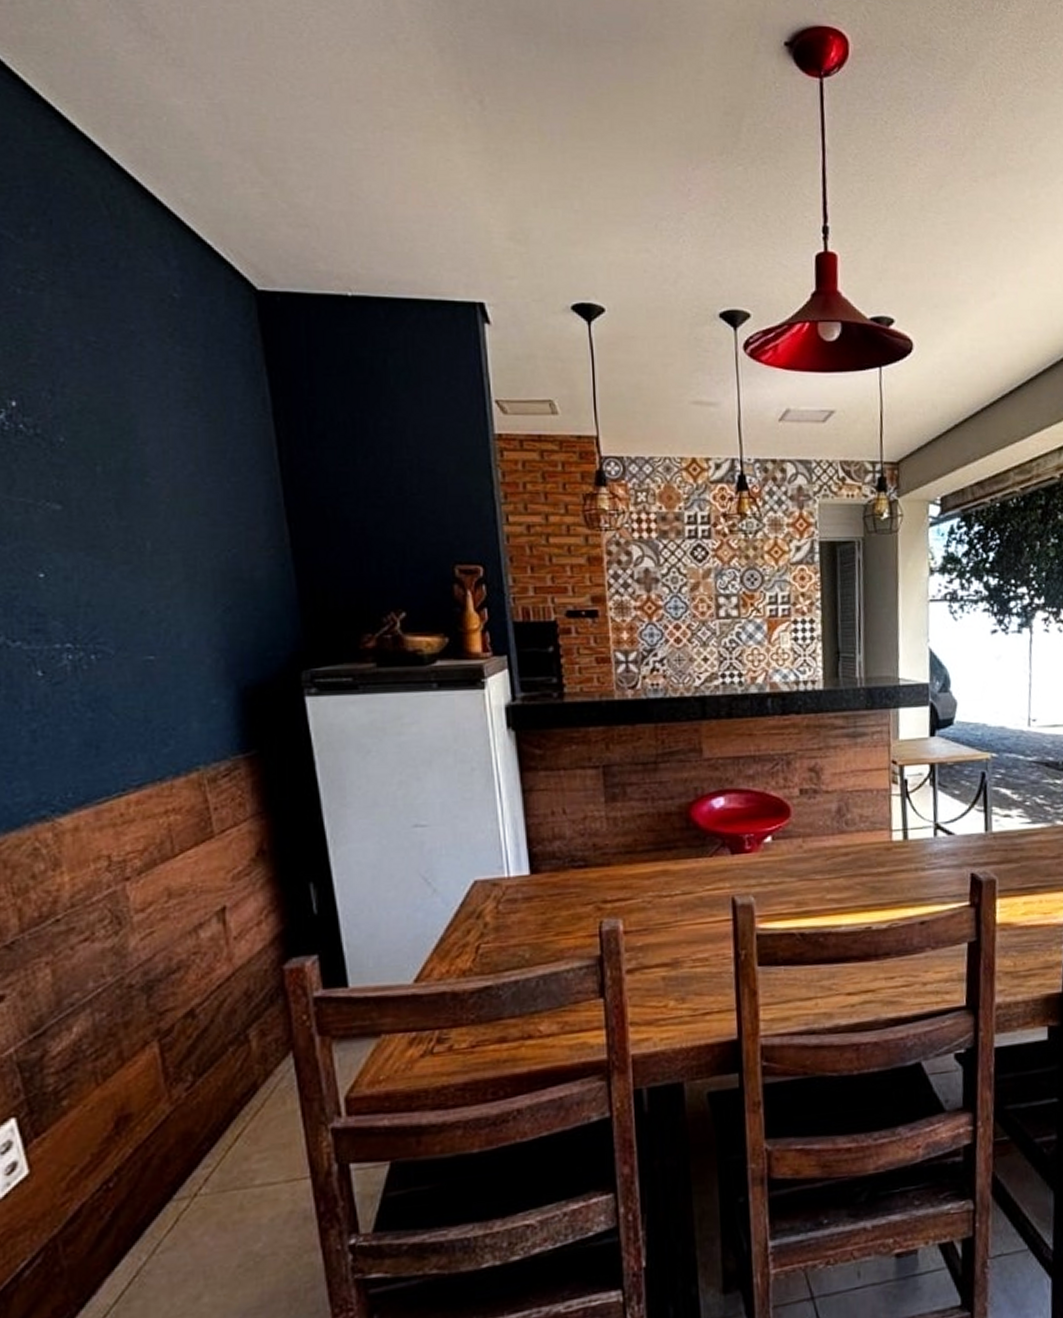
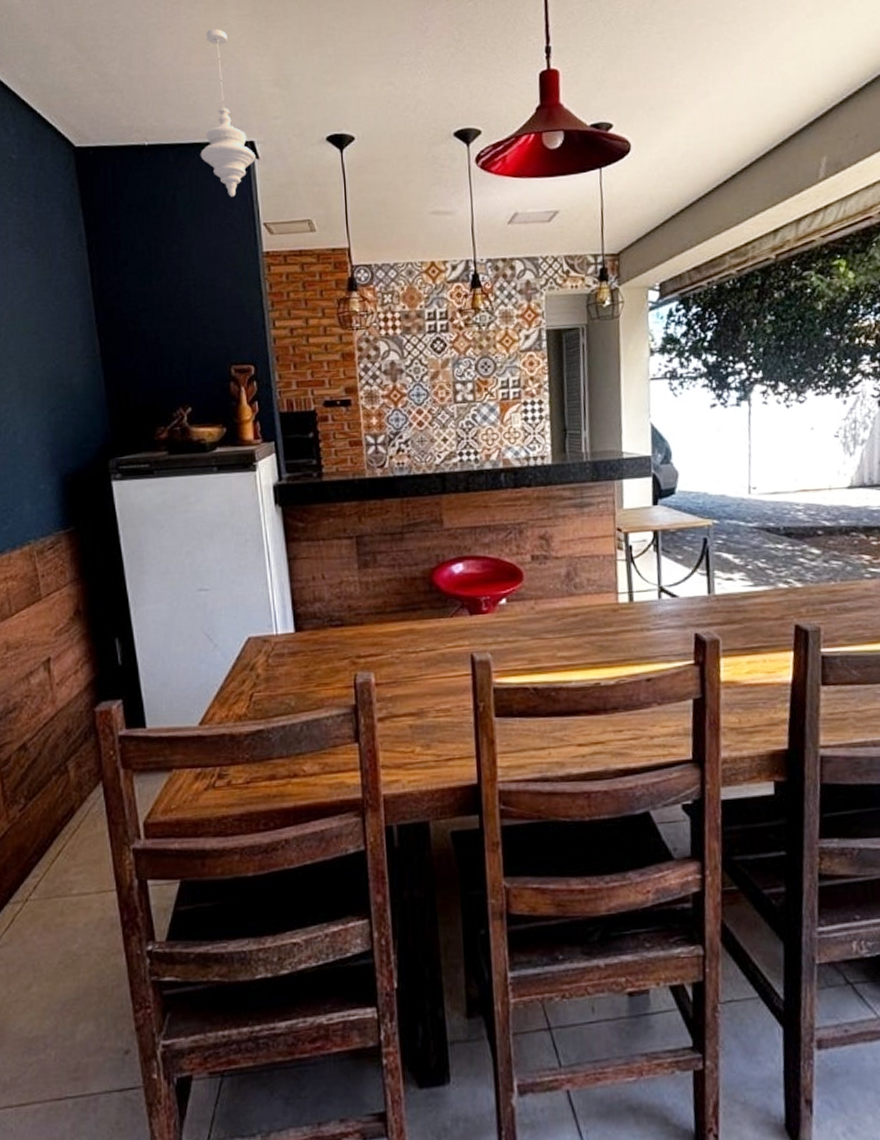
pendant light: none [417,164,486,367] -> present [200,29,256,197]

